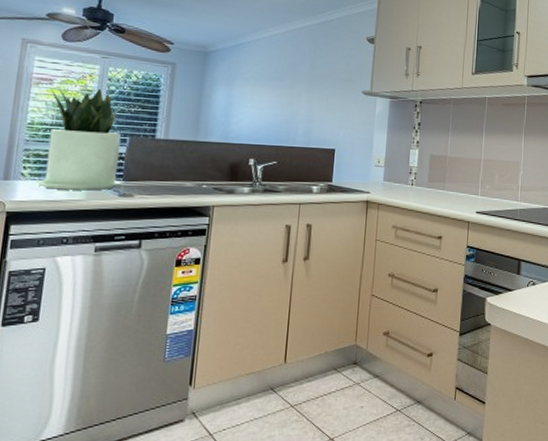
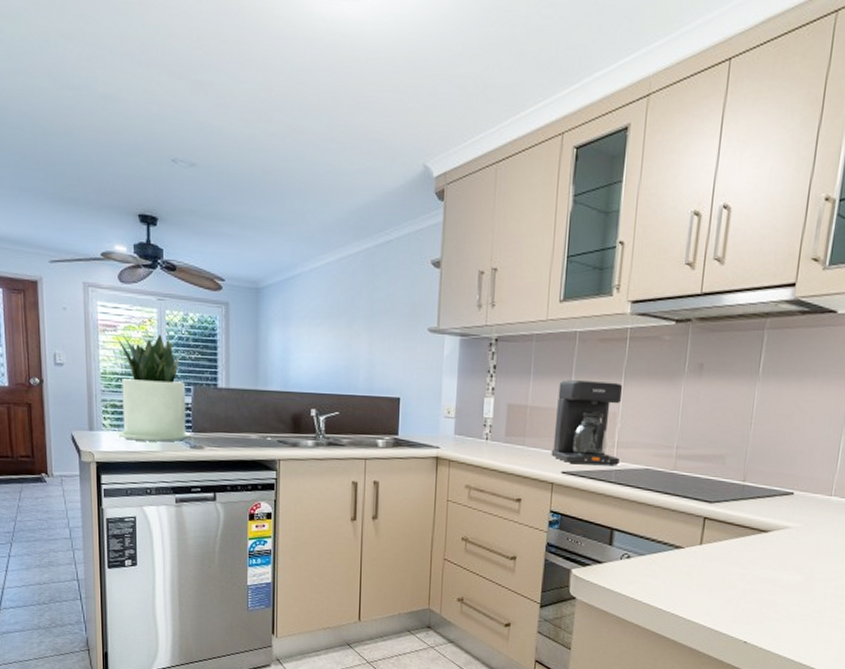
coffee maker: none [467,135,524,206] -> present [551,380,623,466]

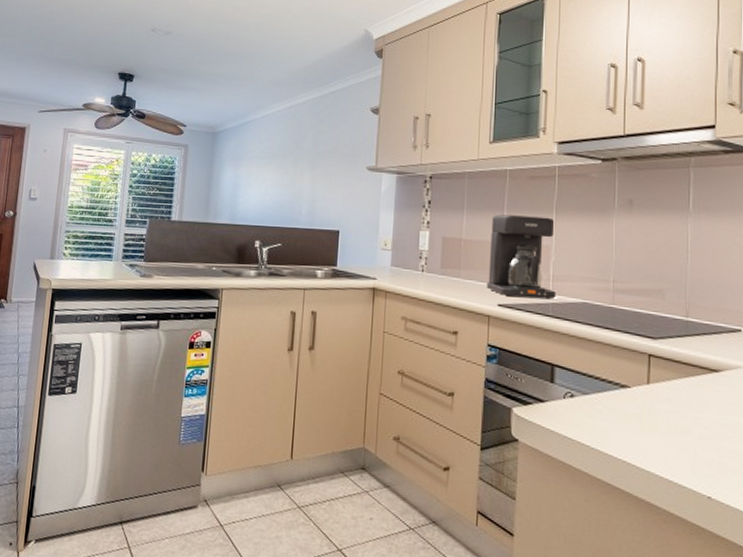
planter: present [116,334,193,442] -> none [75,172,144,271]

